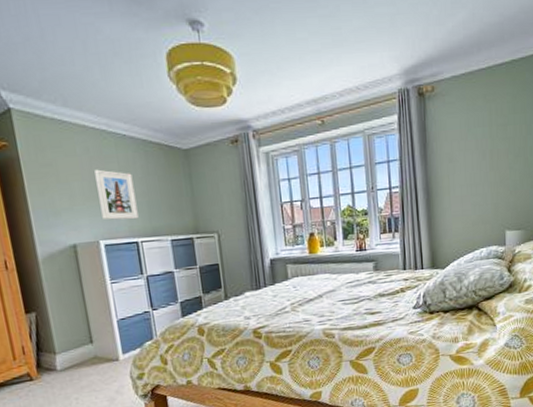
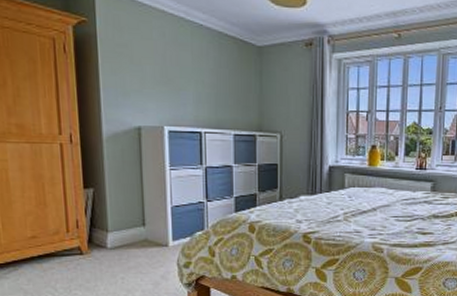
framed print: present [94,169,139,220] -> none [168,55,205,110]

